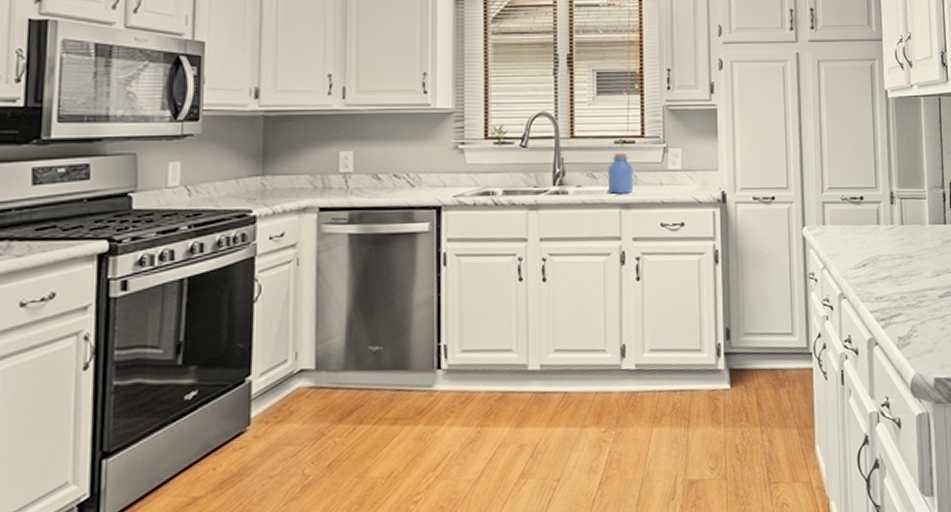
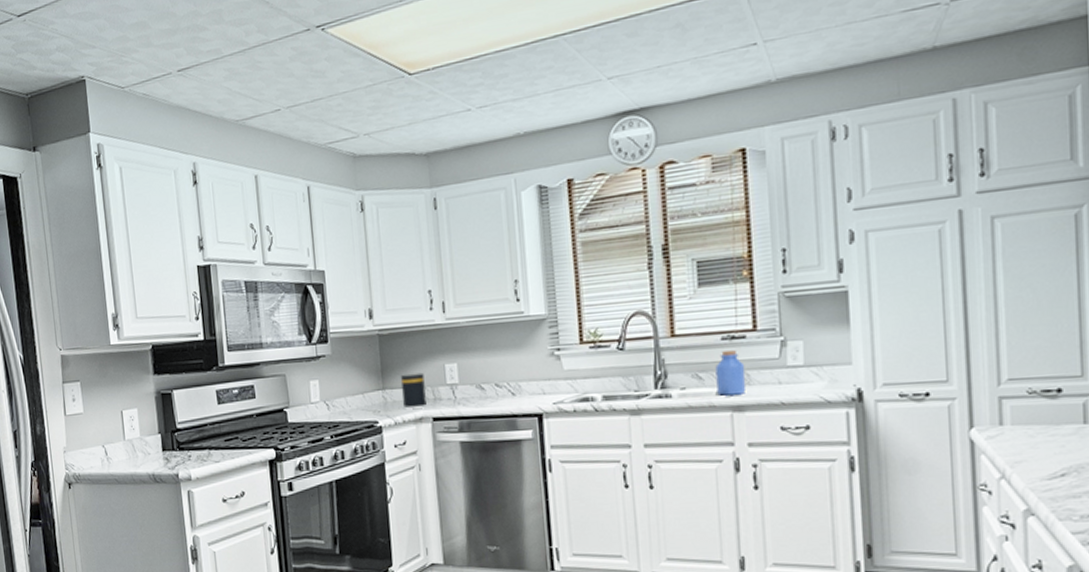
cylinder: none [284,159,314,196] -> present [400,372,427,408]

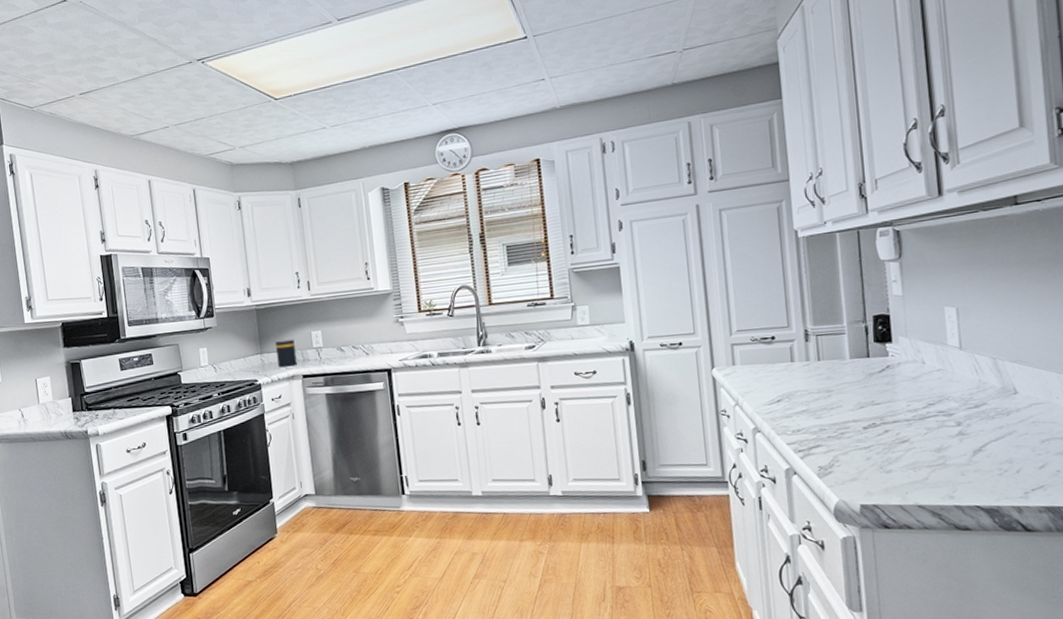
jar: present [715,350,747,396] -> none [523,314,548,350]

